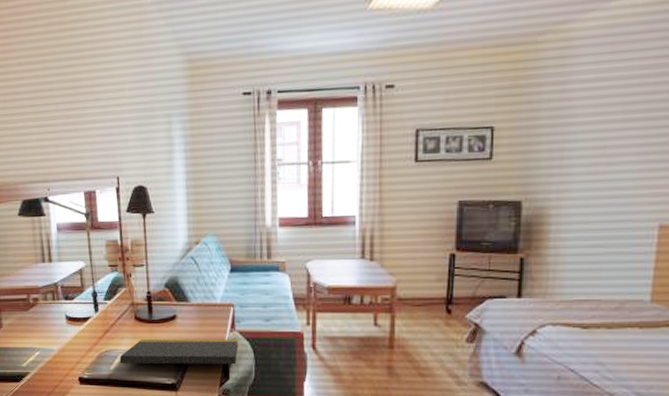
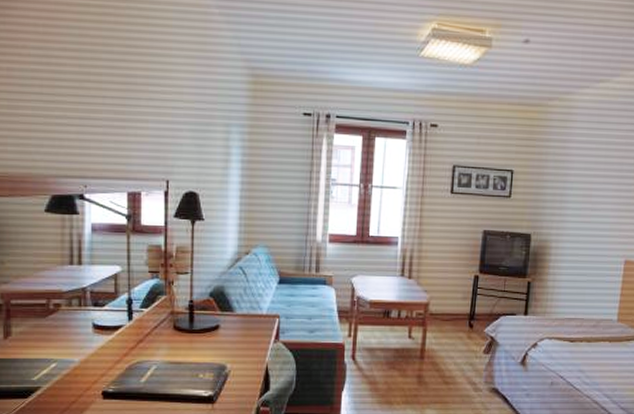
notepad: present [119,338,239,376] -> none [152,349,281,387]

